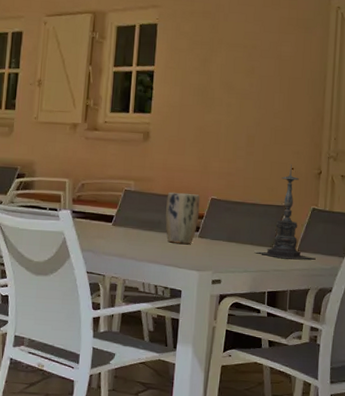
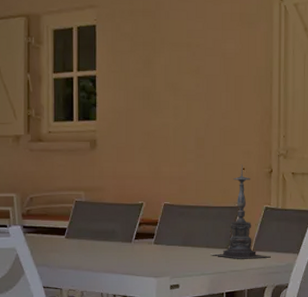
plant pot: present [165,192,200,244] -> none [119,200,153,251]

